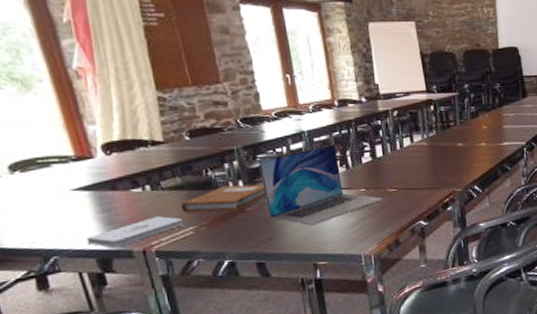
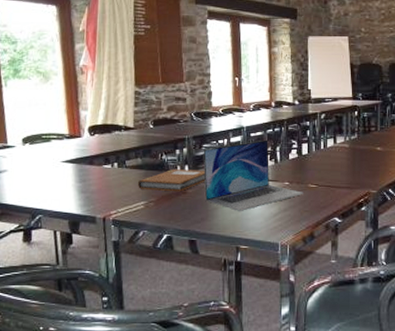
notepad: present [86,216,184,248] -> none [64,190,138,213]

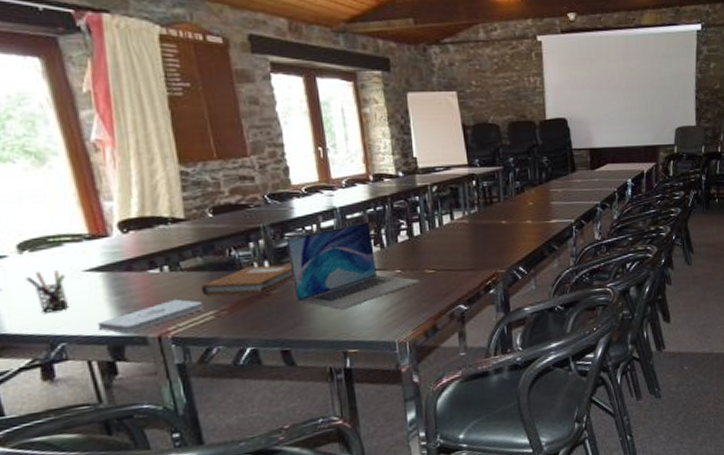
pen holder: none [24,160,49,191] -> present [25,270,68,313]
notepad: none [64,190,138,213] -> present [97,299,204,334]

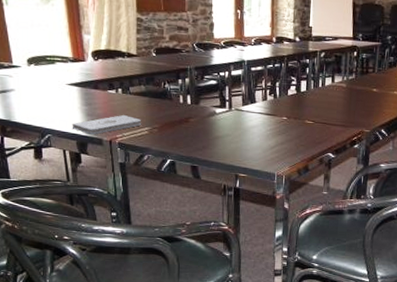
pen holder: present [25,270,68,313] -> none [30,81,55,112]
notebook: present [200,264,294,296] -> none [141,98,207,120]
laptop: present [286,221,420,310] -> none [204,74,300,142]

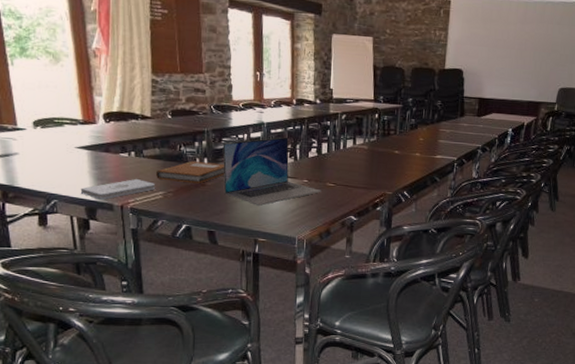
notebook: none [141,98,207,120] -> present [155,161,225,184]
laptop: none [204,74,300,142] -> present [222,137,321,206]

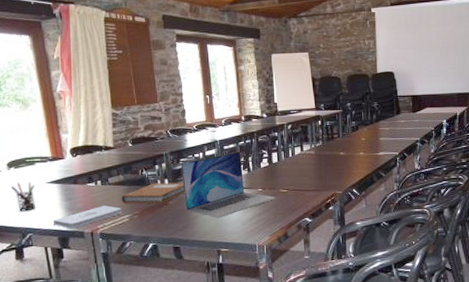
pen holder: none [36,144,63,176] -> present [10,182,35,212]

